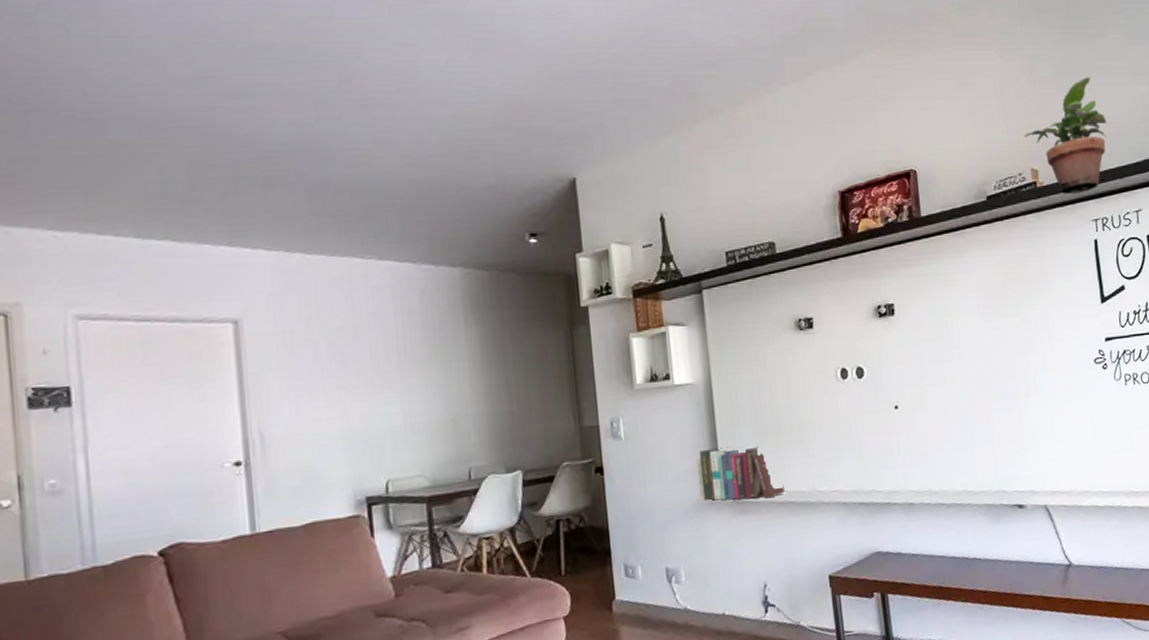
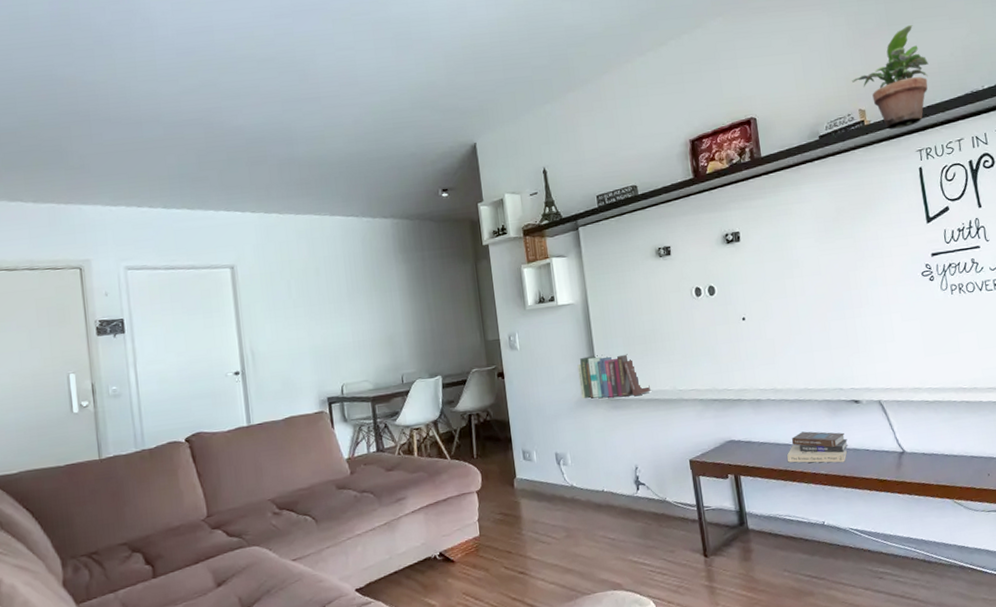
books: none [942,540,1010,579] -> present [787,431,848,463]

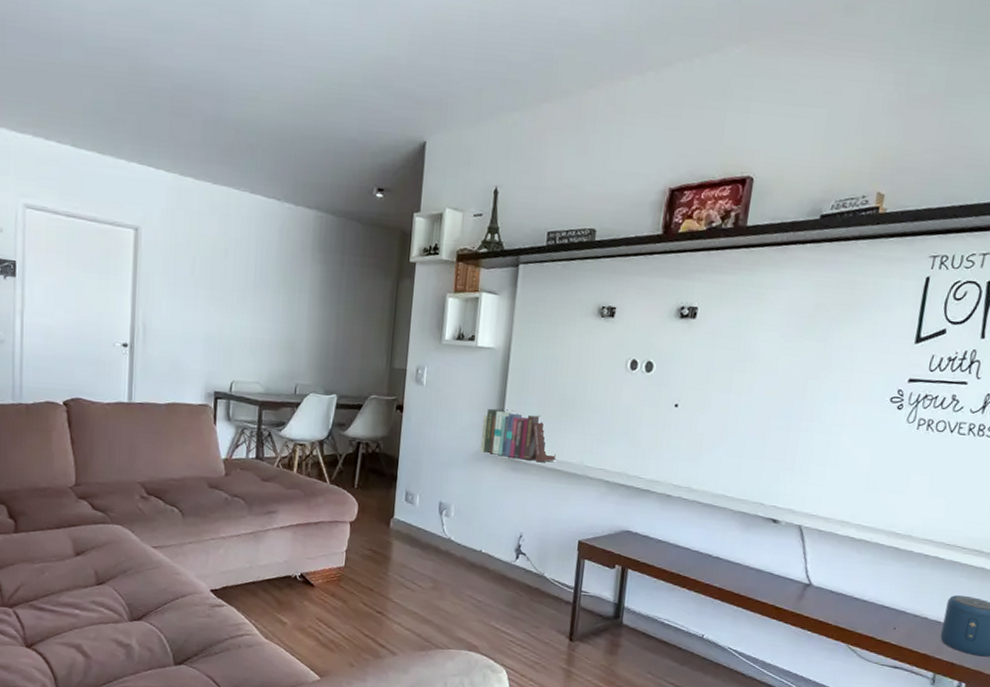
books: present [787,431,848,463] -> none [683,539,753,581]
potted plant: present [852,25,929,130] -> none [879,100,979,226]

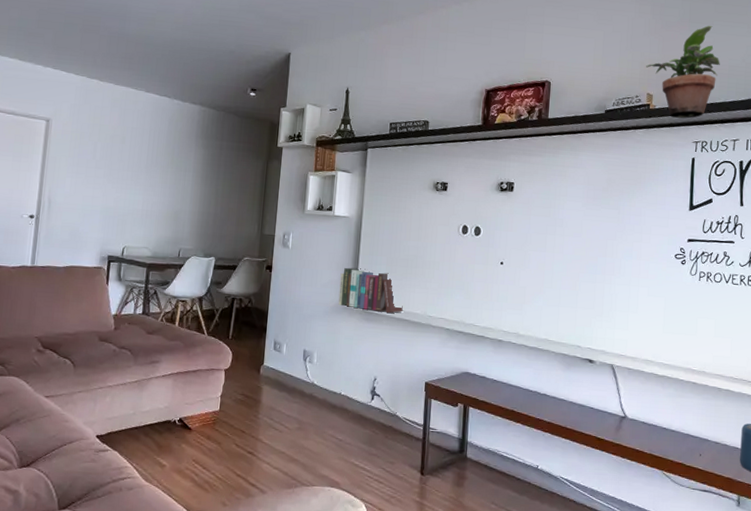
potted plant: none [879,100,979,226] -> present [646,26,720,119]

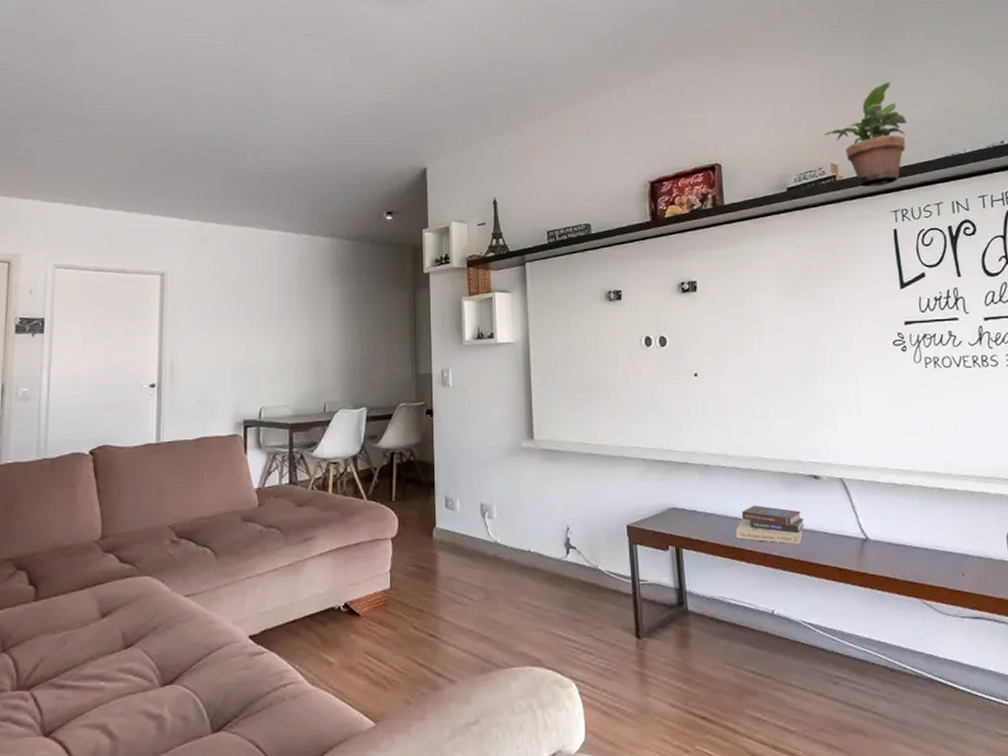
books: present [338,267,403,314] -> none [512,400,589,449]
books: none [516,378,575,415] -> present [736,505,804,545]

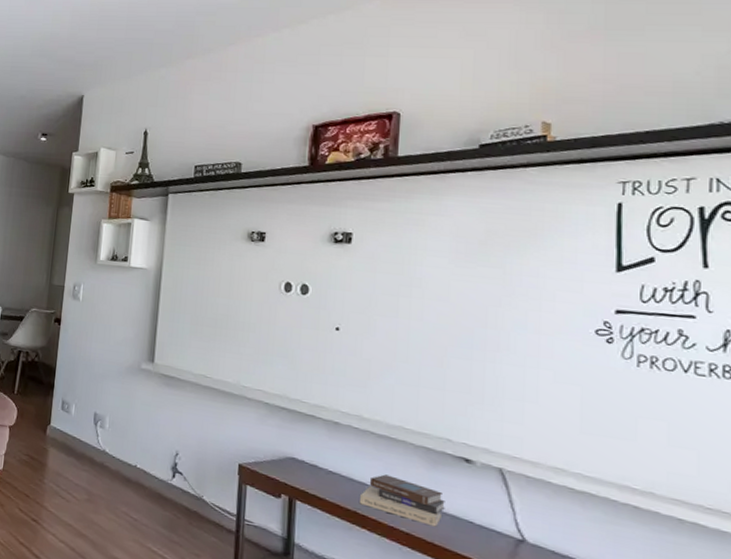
potted plant: present [825,82,907,187] -> none [539,32,658,153]

